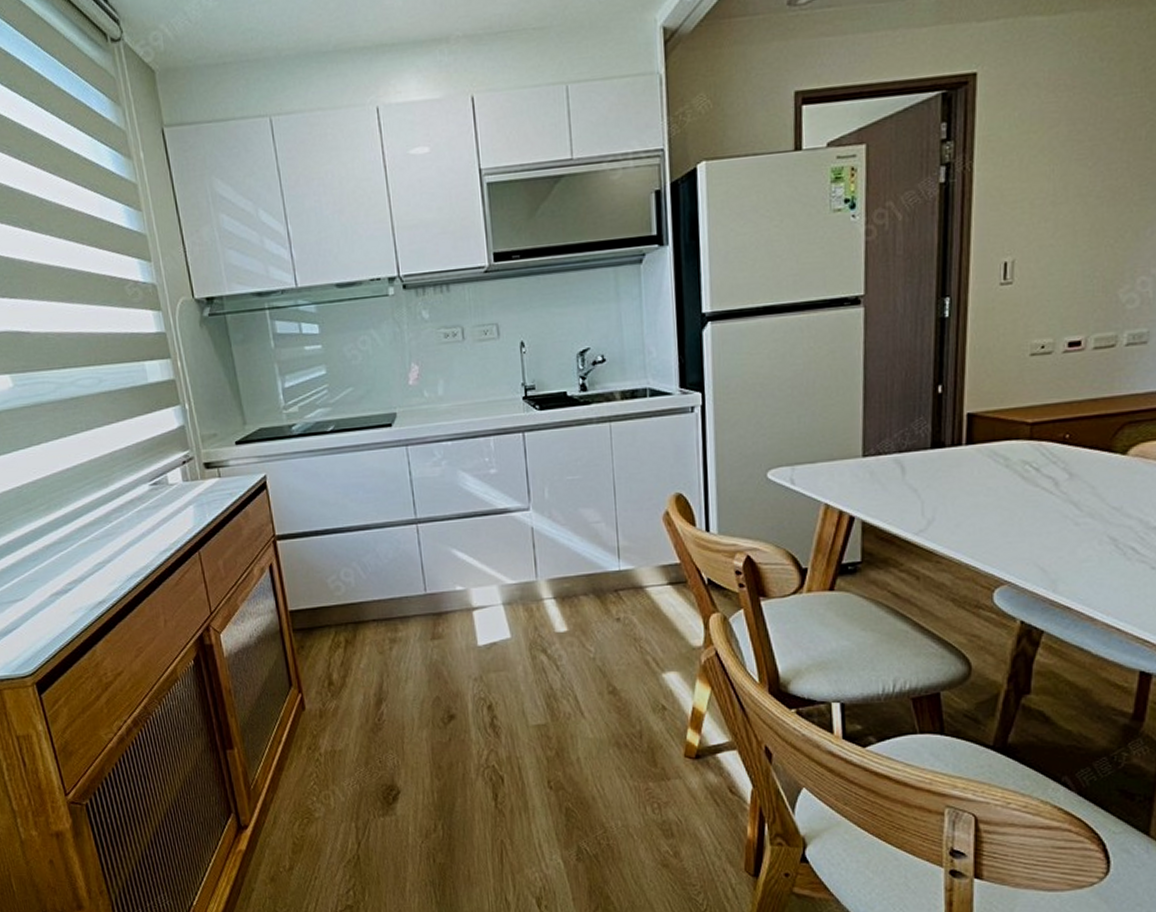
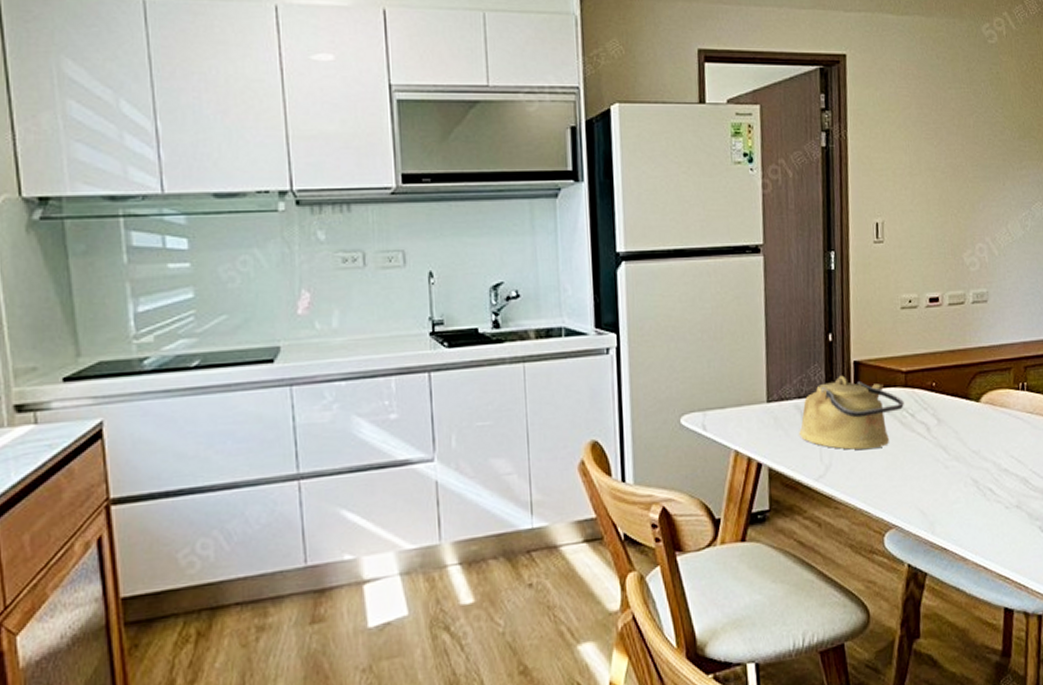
kettle: none [898,428,1027,505] -> present [799,375,904,450]

